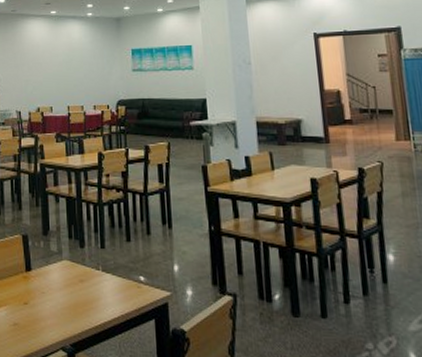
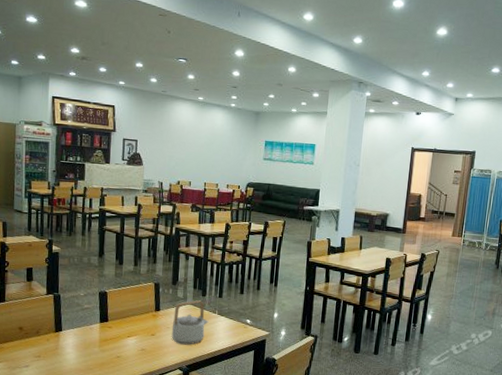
teapot: none [47,254,92,316] -> present [171,300,209,345]

